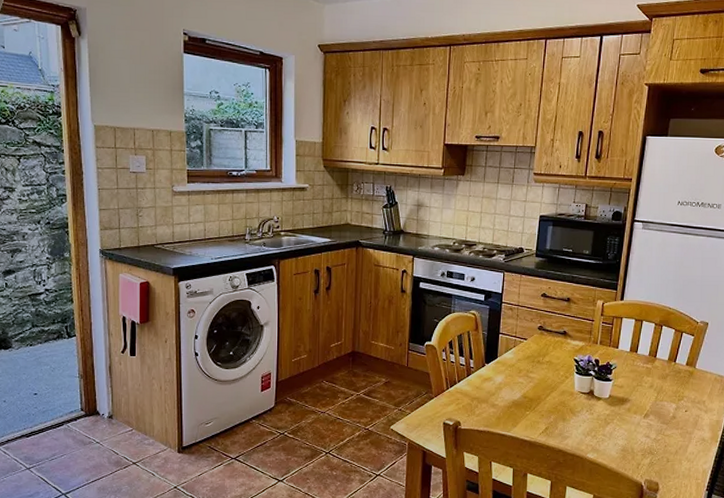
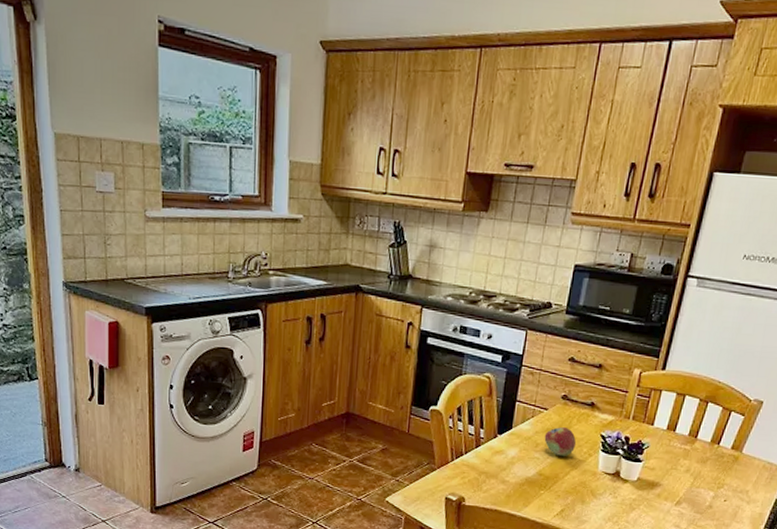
fruit: none [526,354,553,380] -> present [544,427,576,456]

